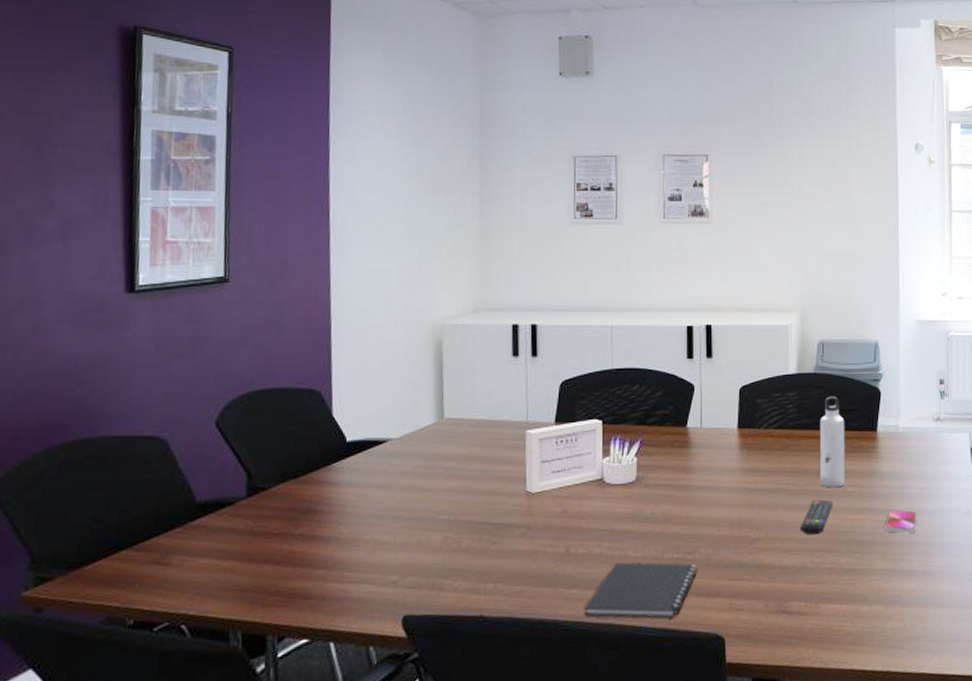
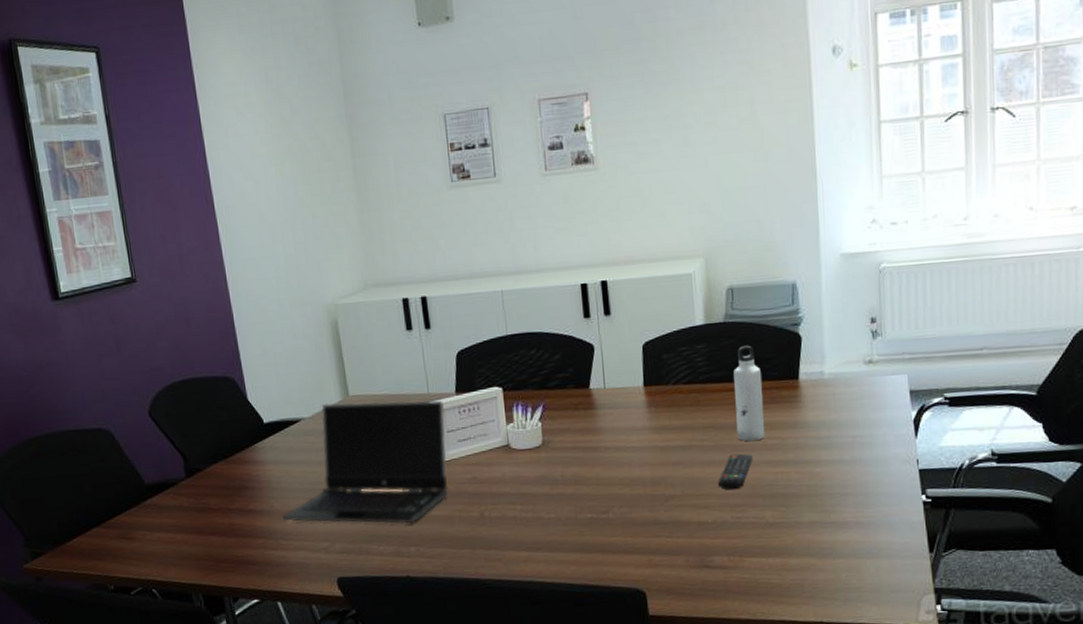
laptop computer: none [350,424,543,558] -> present [282,399,449,524]
notebook: present [584,562,698,619] -> none [504,522,614,576]
smartphone: present [885,510,917,533] -> none [811,461,849,484]

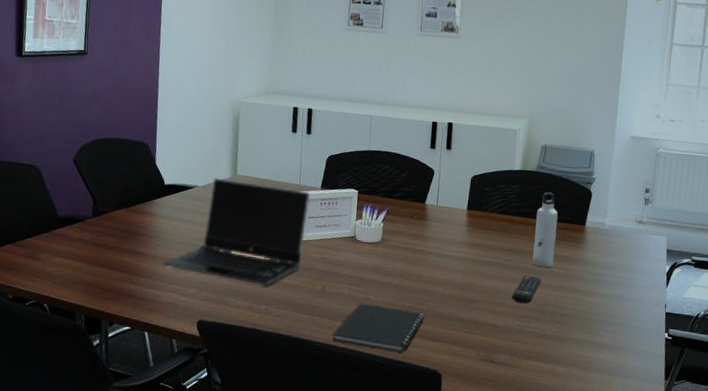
notebook: none [504,522,614,576] -> present [332,303,425,352]

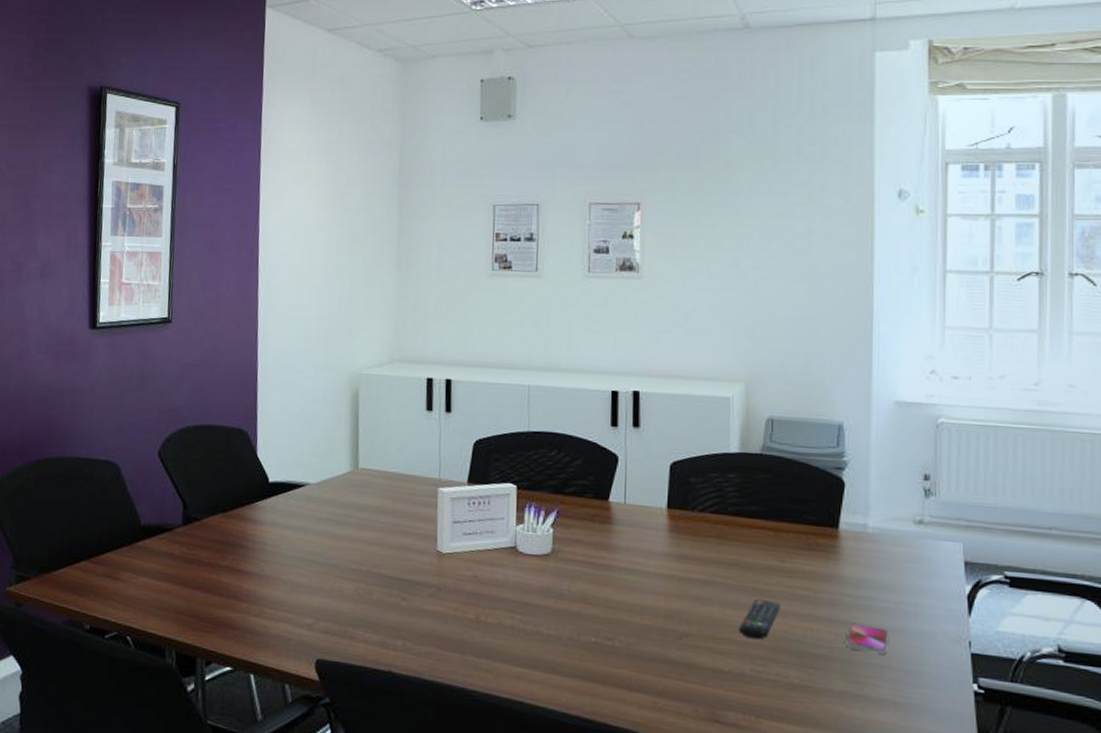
laptop computer: present [163,177,311,286] -> none [270,471,455,614]
notebook: present [332,303,425,352] -> none [493,637,618,706]
water bottle: present [532,192,558,268] -> none [765,482,798,589]
smartphone: none [583,293,614,313] -> present [846,624,890,654]

